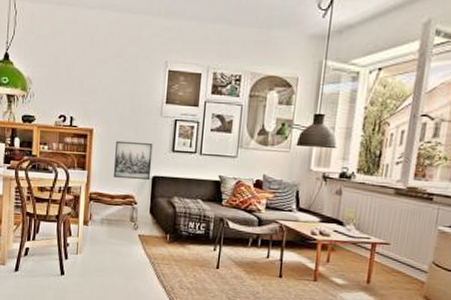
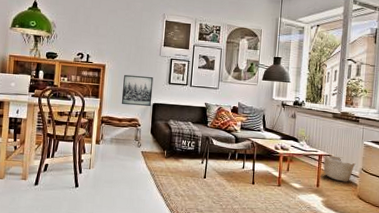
basket: none [377,243,425,279] -> present [323,155,356,182]

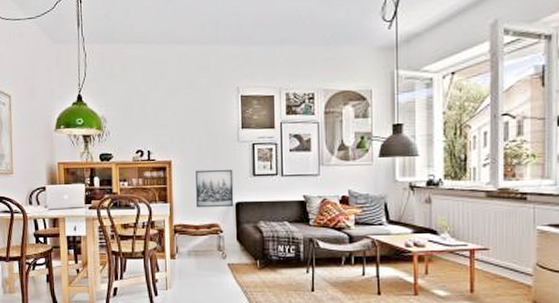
basket: present [323,155,356,182] -> none [476,249,527,284]

